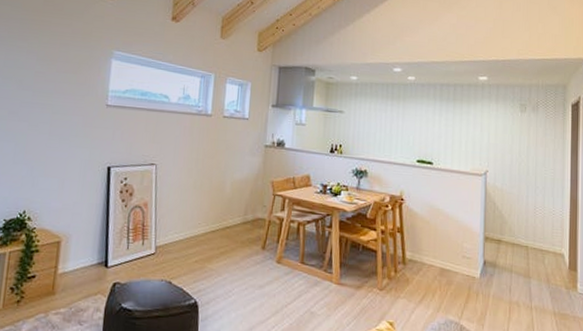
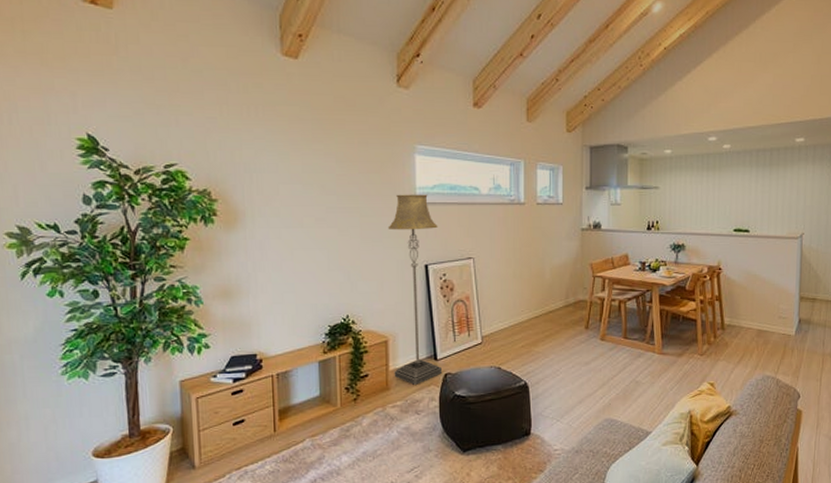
floor lamp: none [61,95,125,292] -> present [387,194,442,385]

